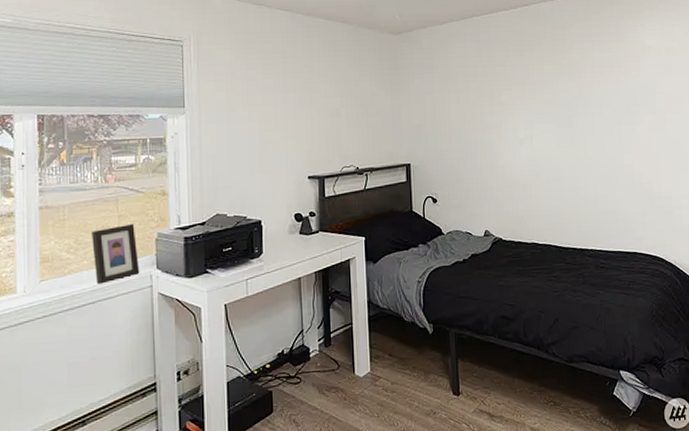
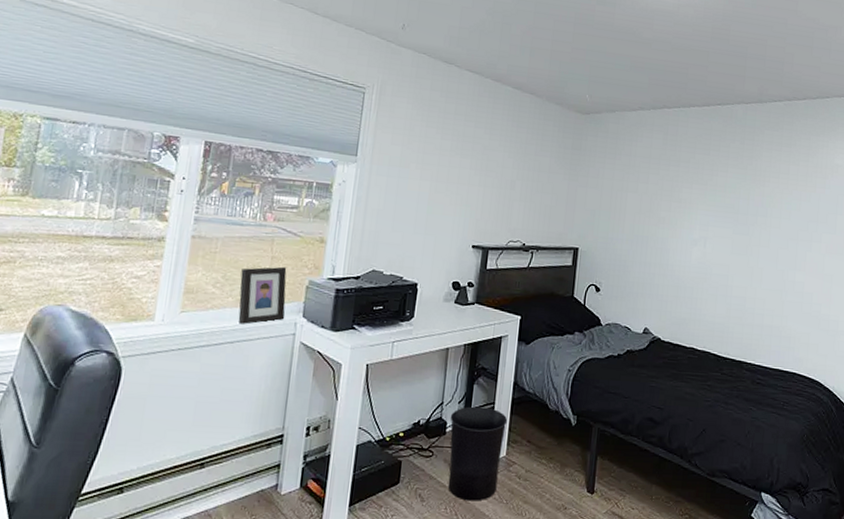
waste bin: none [311,328,367,420] -> present [448,406,508,501]

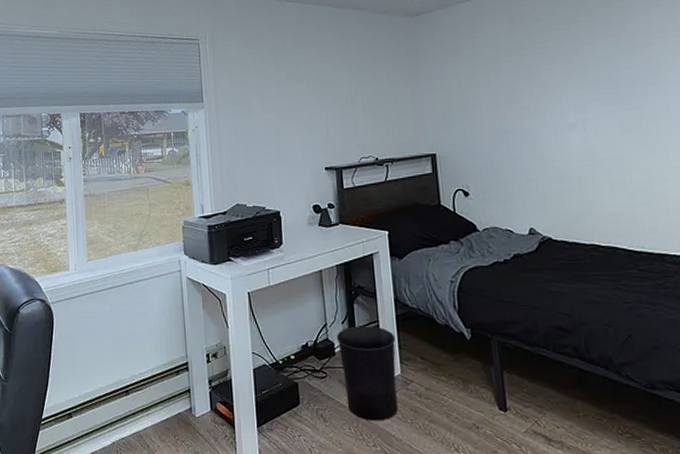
picture frame: present [238,266,287,325] -> none [127,211,170,266]

